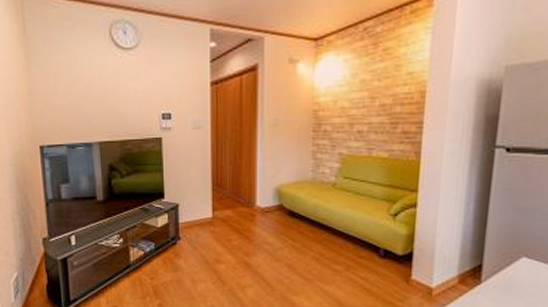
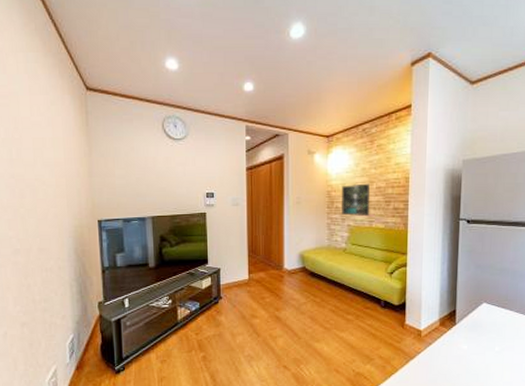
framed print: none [331,99,370,142] -> present [342,183,370,216]

